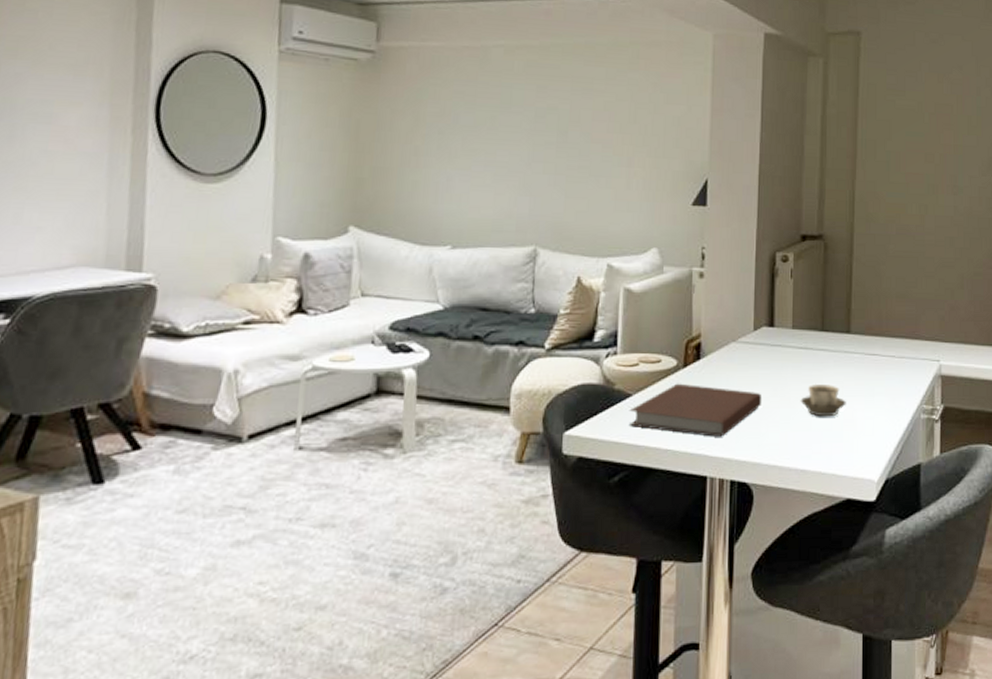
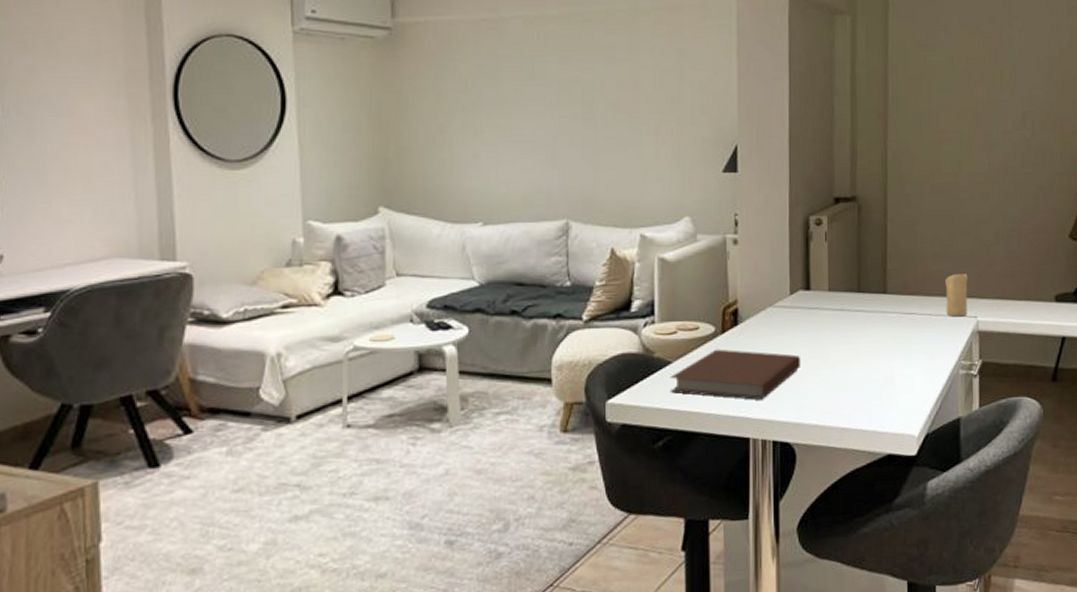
cup: present [800,383,846,417] -> none [839,344,885,377]
candle: none [909,316,931,360] -> present [945,274,968,317]

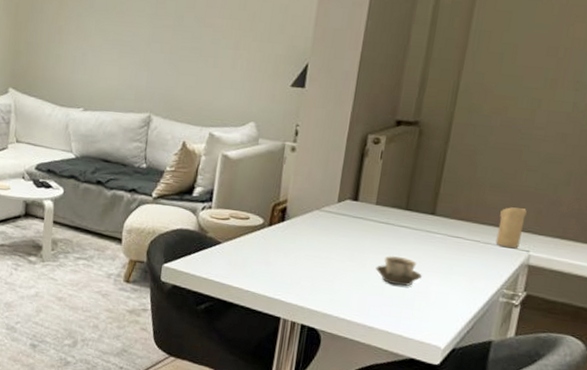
notebook: present [669,349,801,400] -> none [216,238,339,288]
cup: none [839,344,885,377] -> present [375,255,422,286]

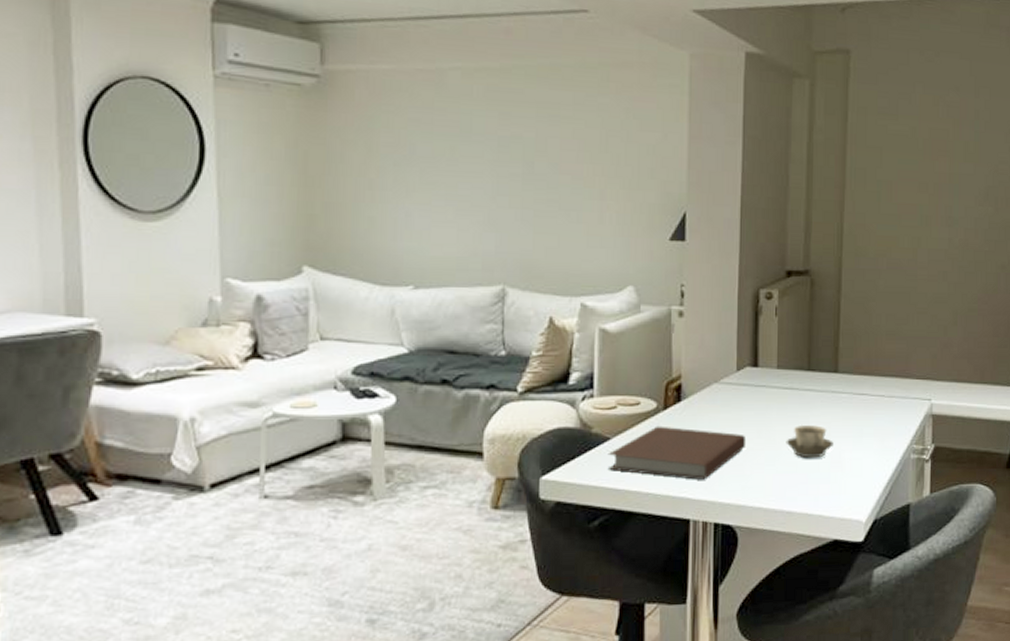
notebook: none [216,238,339,288] -> present [607,426,747,480]
candle: present [496,207,527,249] -> none [899,354,923,399]

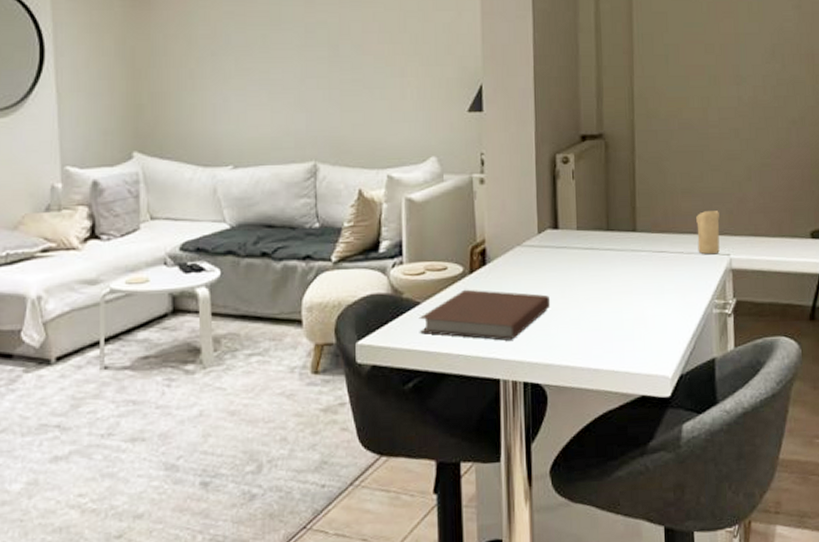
cup: present [786,424,834,459] -> none [589,283,636,317]
candle: none [899,354,923,399] -> present [696,211,720,255]

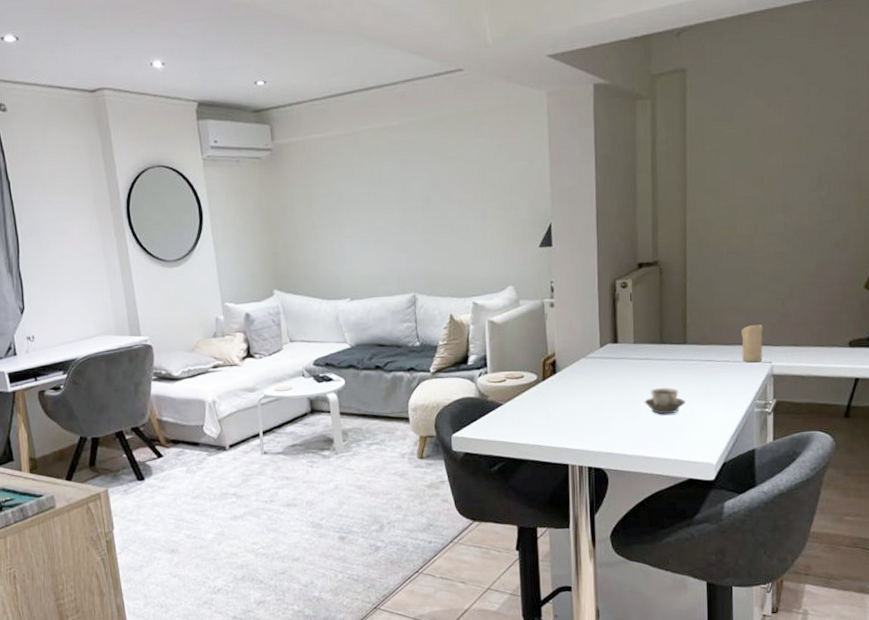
notebook: present [419,289,551,341] -> none [501,393,611,434]
cup: none [589,283,636,317] -> present [644,387,685,415]

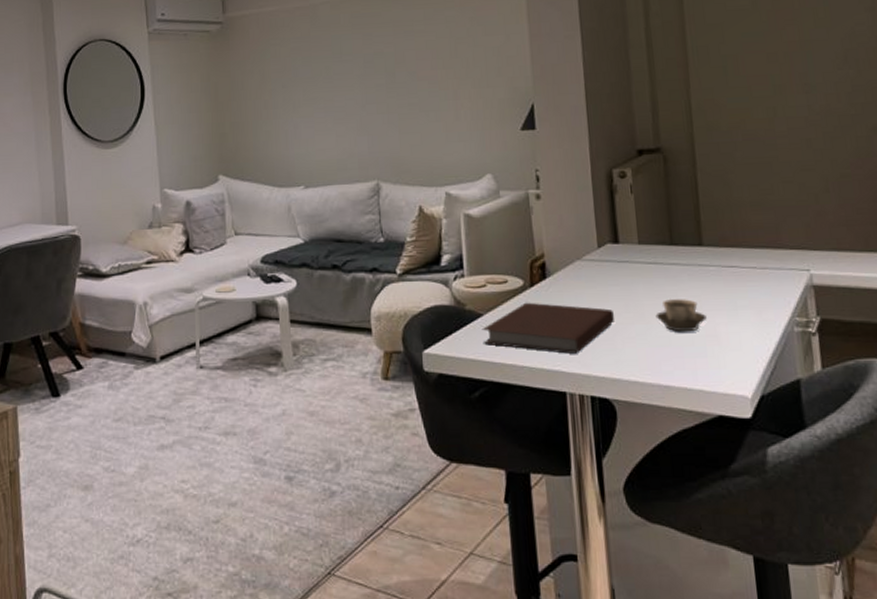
notebook: none [501,393,611,434] -> present [482,302,615,354]
candle: present [741,325,763,363] -> none [768,224,798,270]

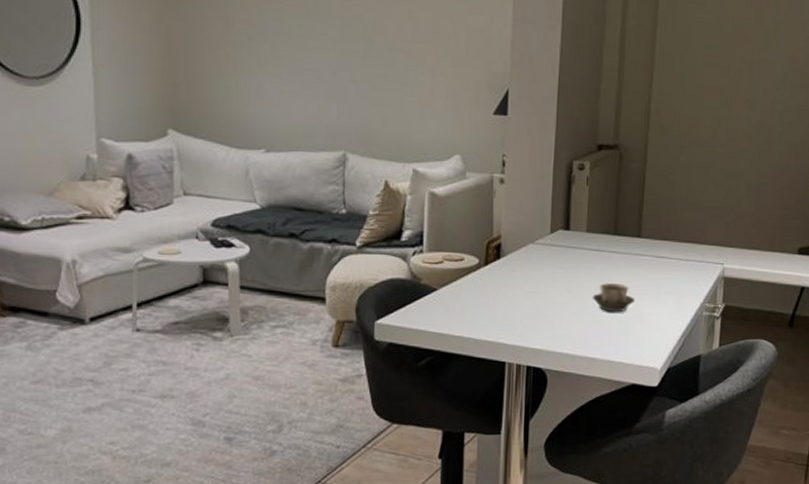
notebook: present [482,302,615,354] -> none [434,279,557,328]

